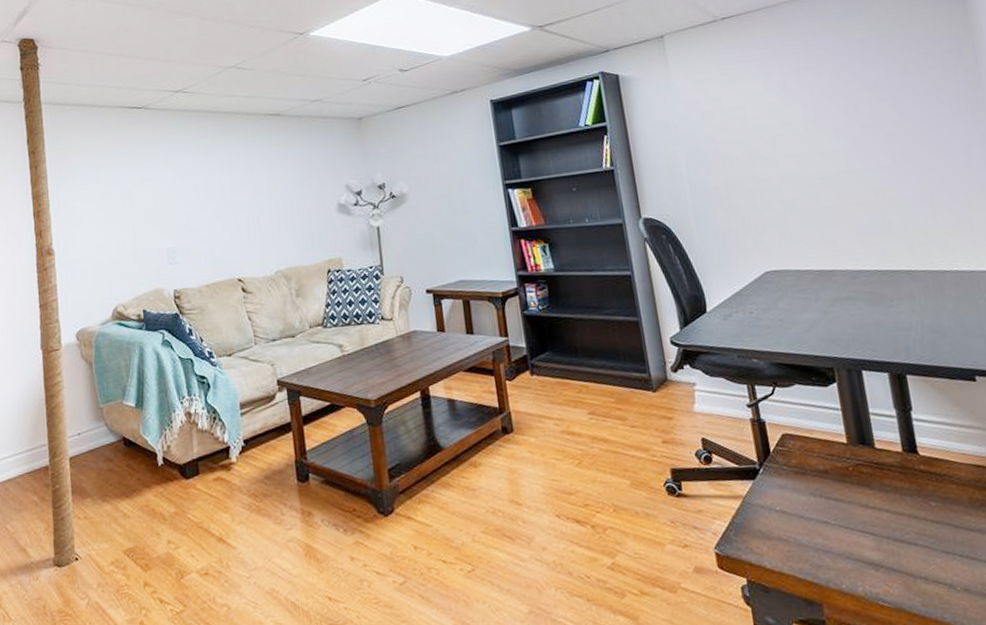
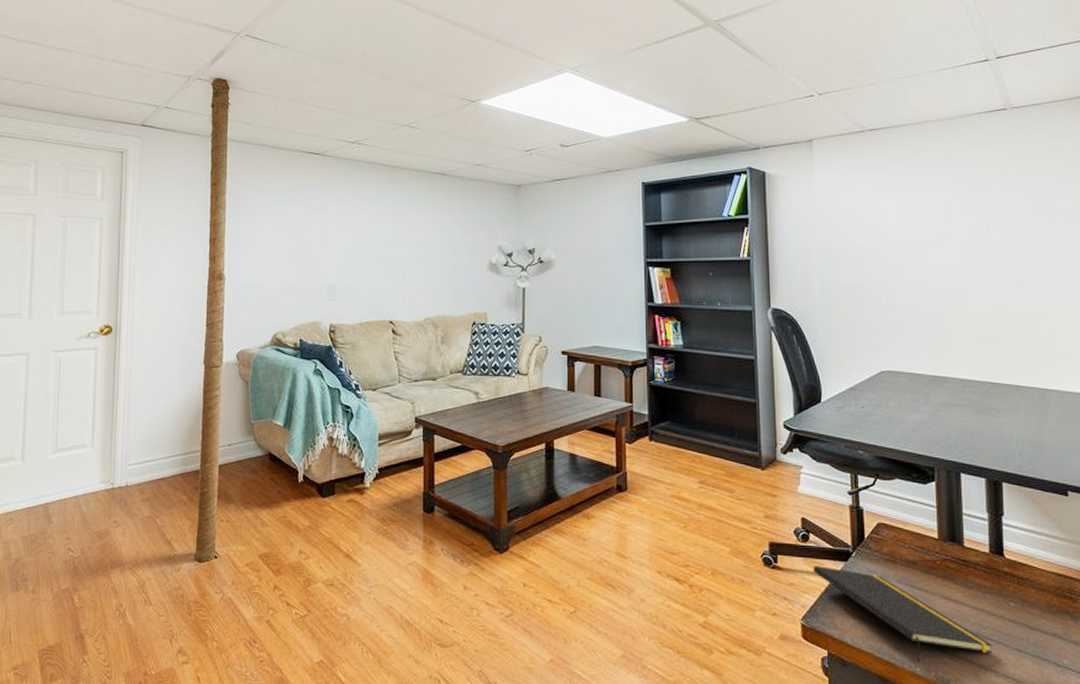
notepad: none [720,487,920,579] -> present [813,565,994,662]

